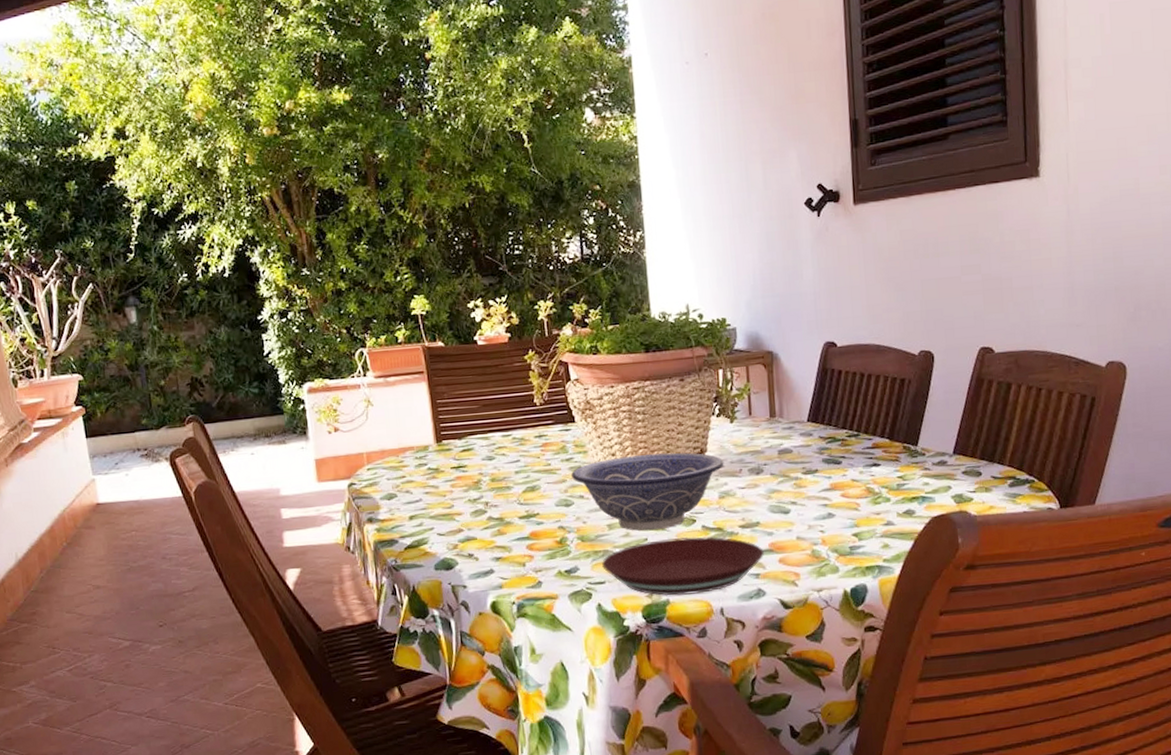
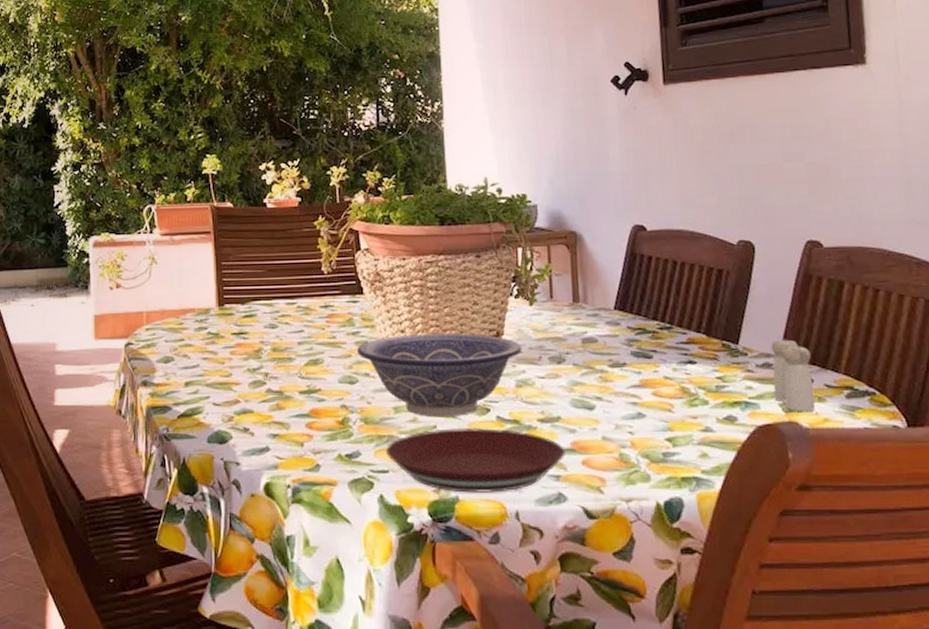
salt and pepper shaker: none [946,438,983,502] -> present [771,339,816,411]

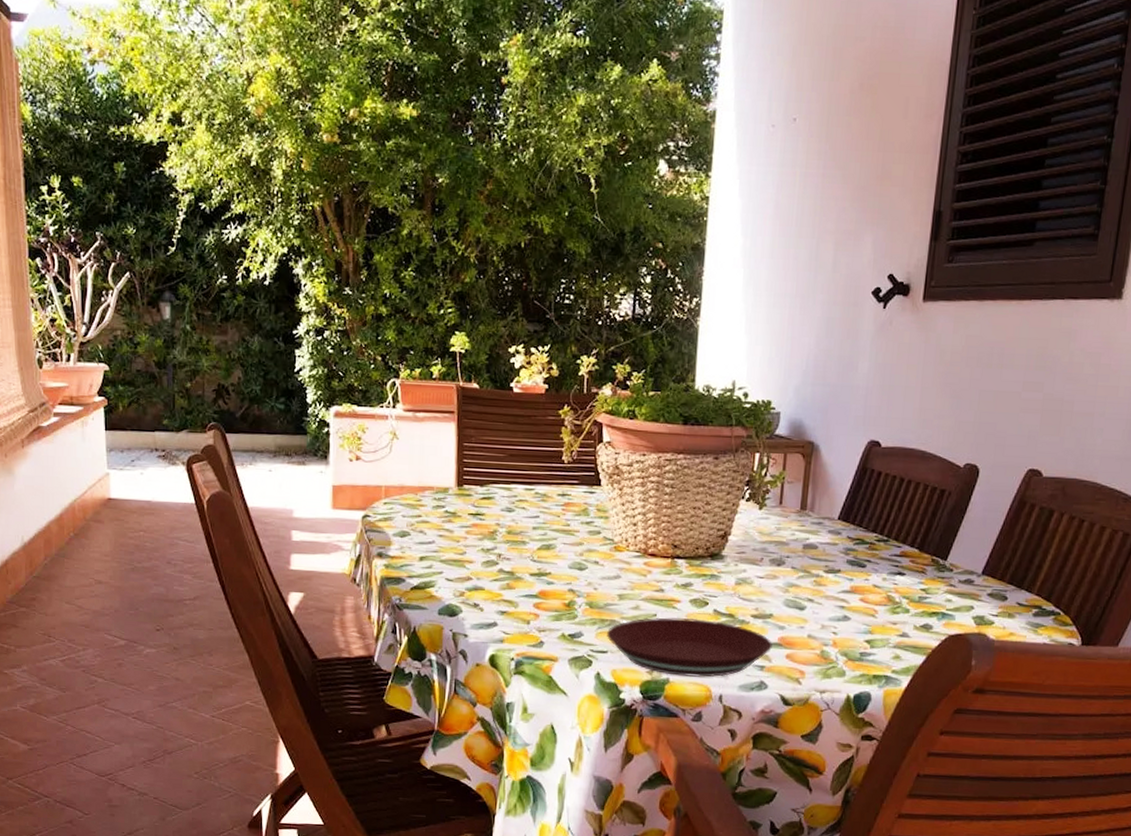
decorative bowl: present [357,333,522,418] -> none [589,528,746,608]
salt and pepper shaker: present [771,339,816,411] -> none [969,559,1010,625]

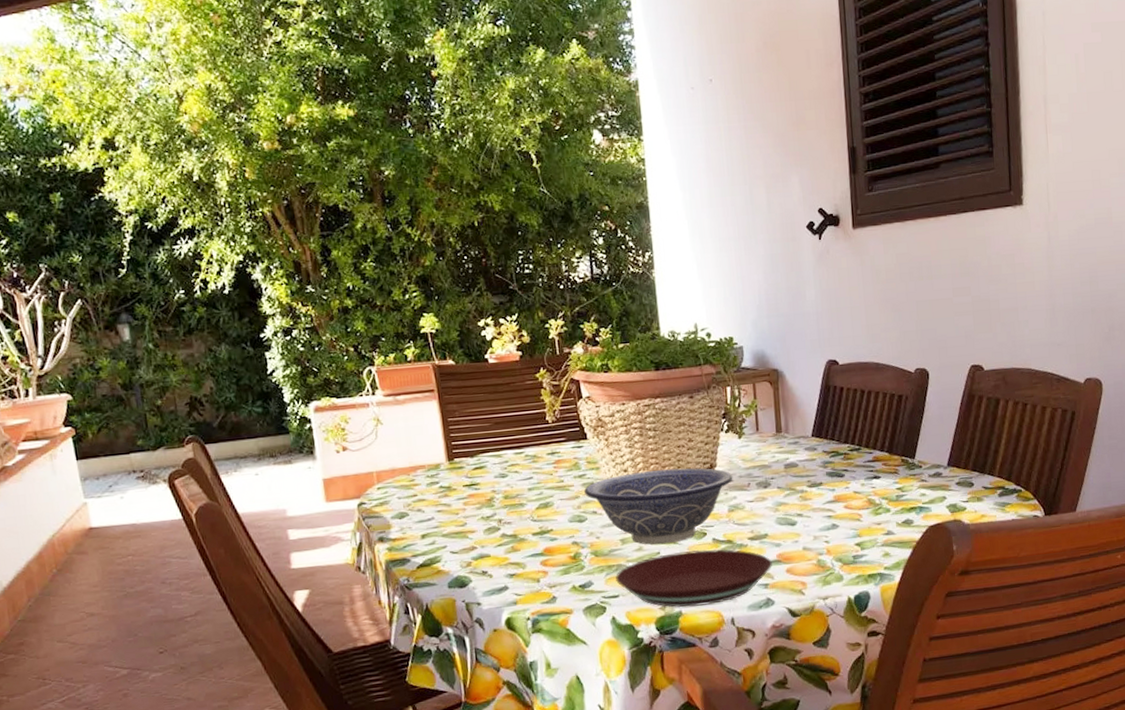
decorative bowl: none [589,528,746,608] -> present [584,468,733,545]

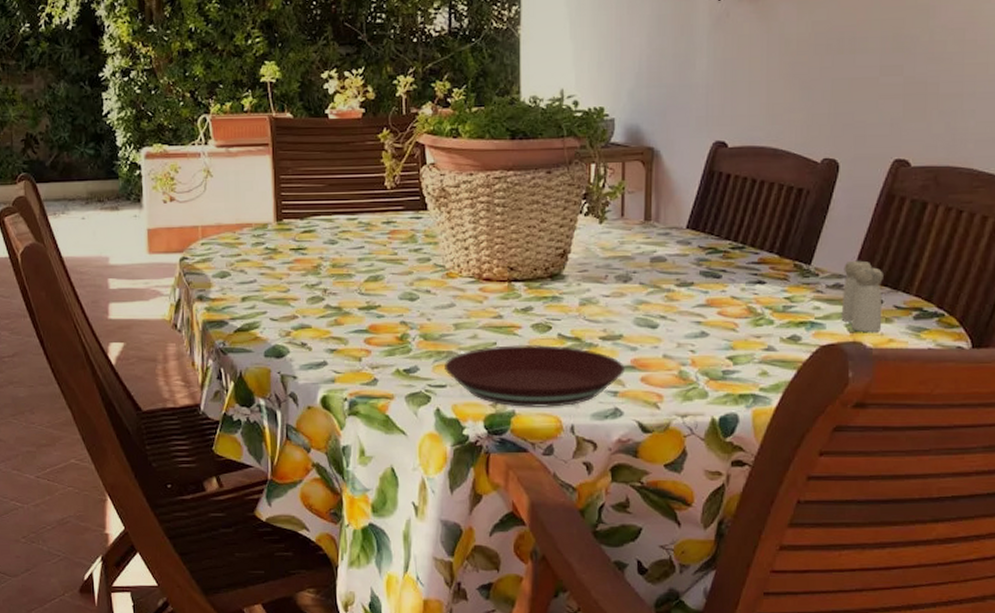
decorative bowl: present [584,468,733,545] -> none [419,251,589,334]
salt and pepper shaker: none [941,451,975,511] -> present [841,260,883,332]

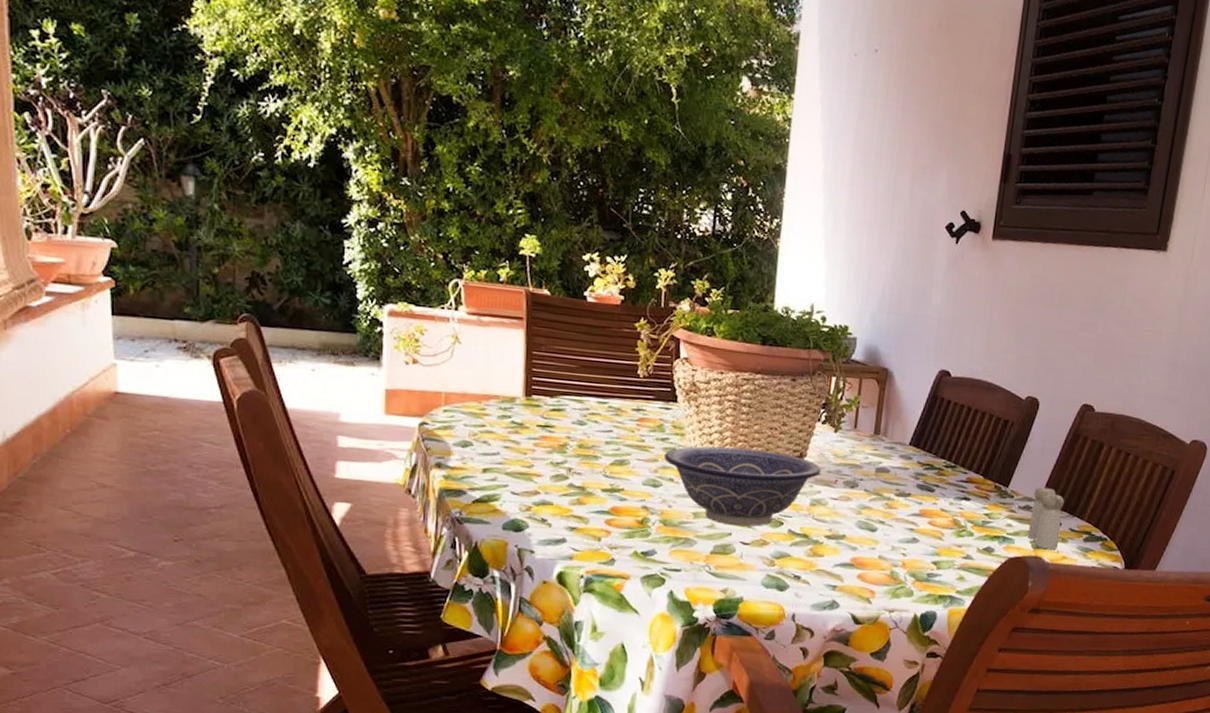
decorative bowl: none [419,251,589,334] -> present [664,446,821,527]
plate: present [445,345,625,407] -> none [681,536,845,596]

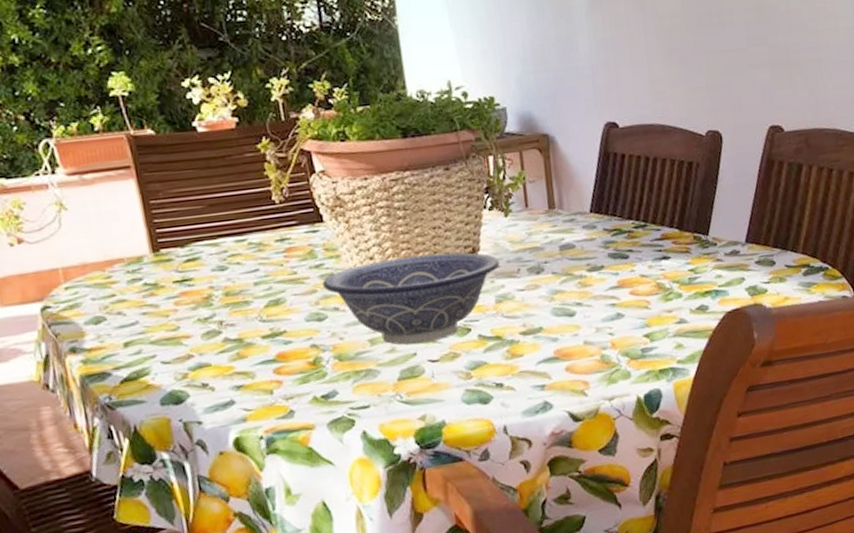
salt and pepper shaker: present [1027,487,1064,549] -> none [738,225,777,294]

